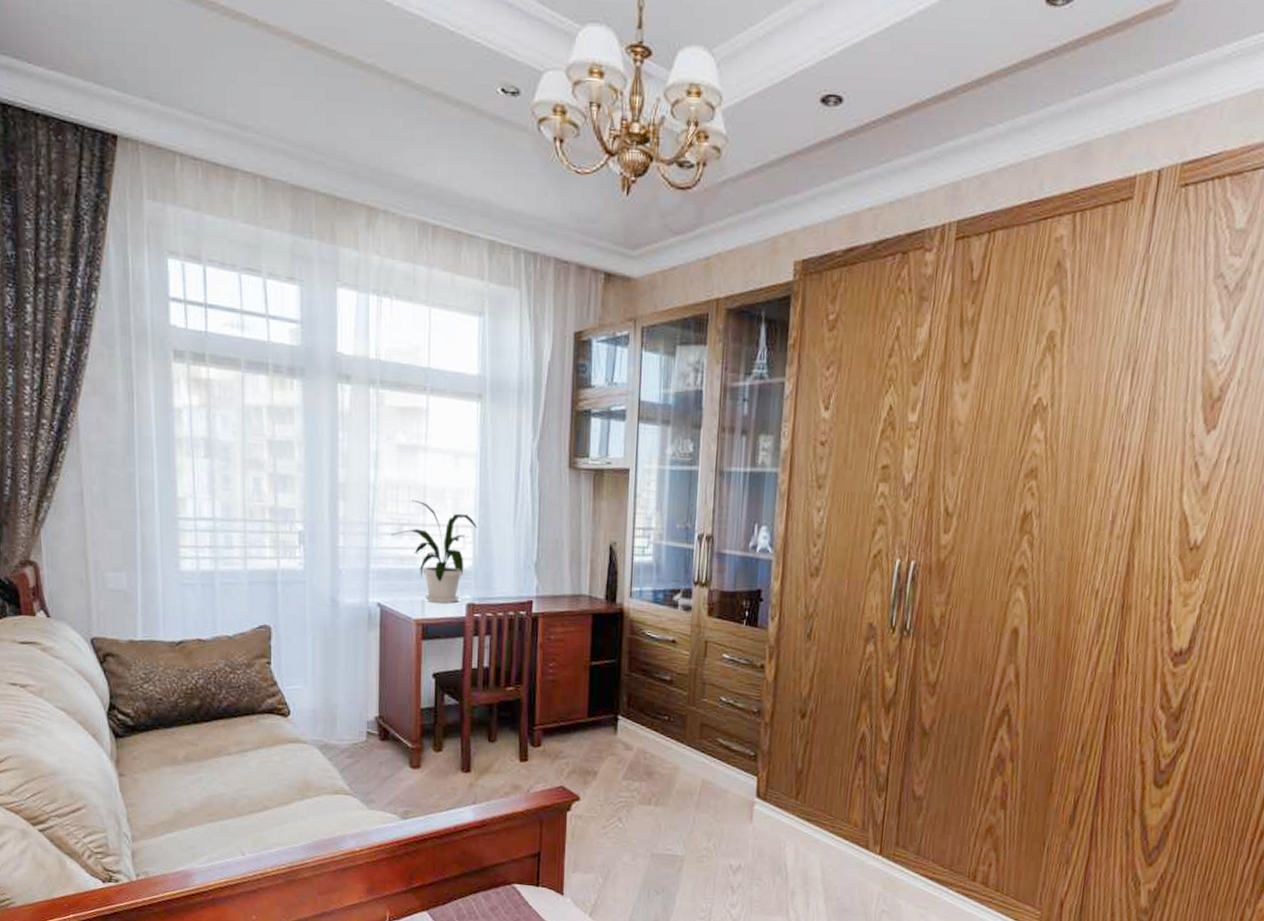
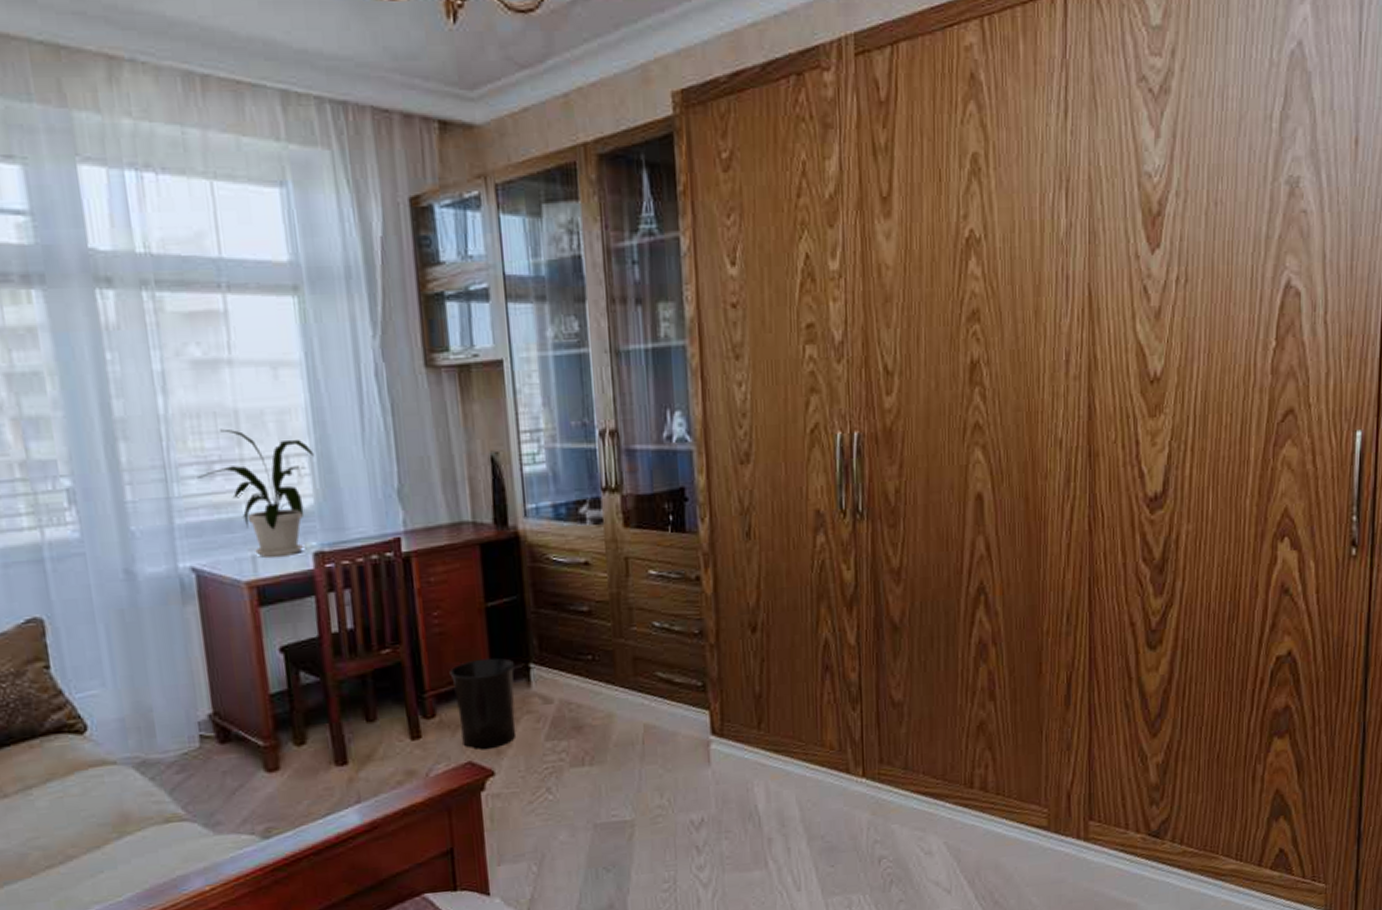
waste bin: none [556,706,607,779] -> present [449,657,516,750]

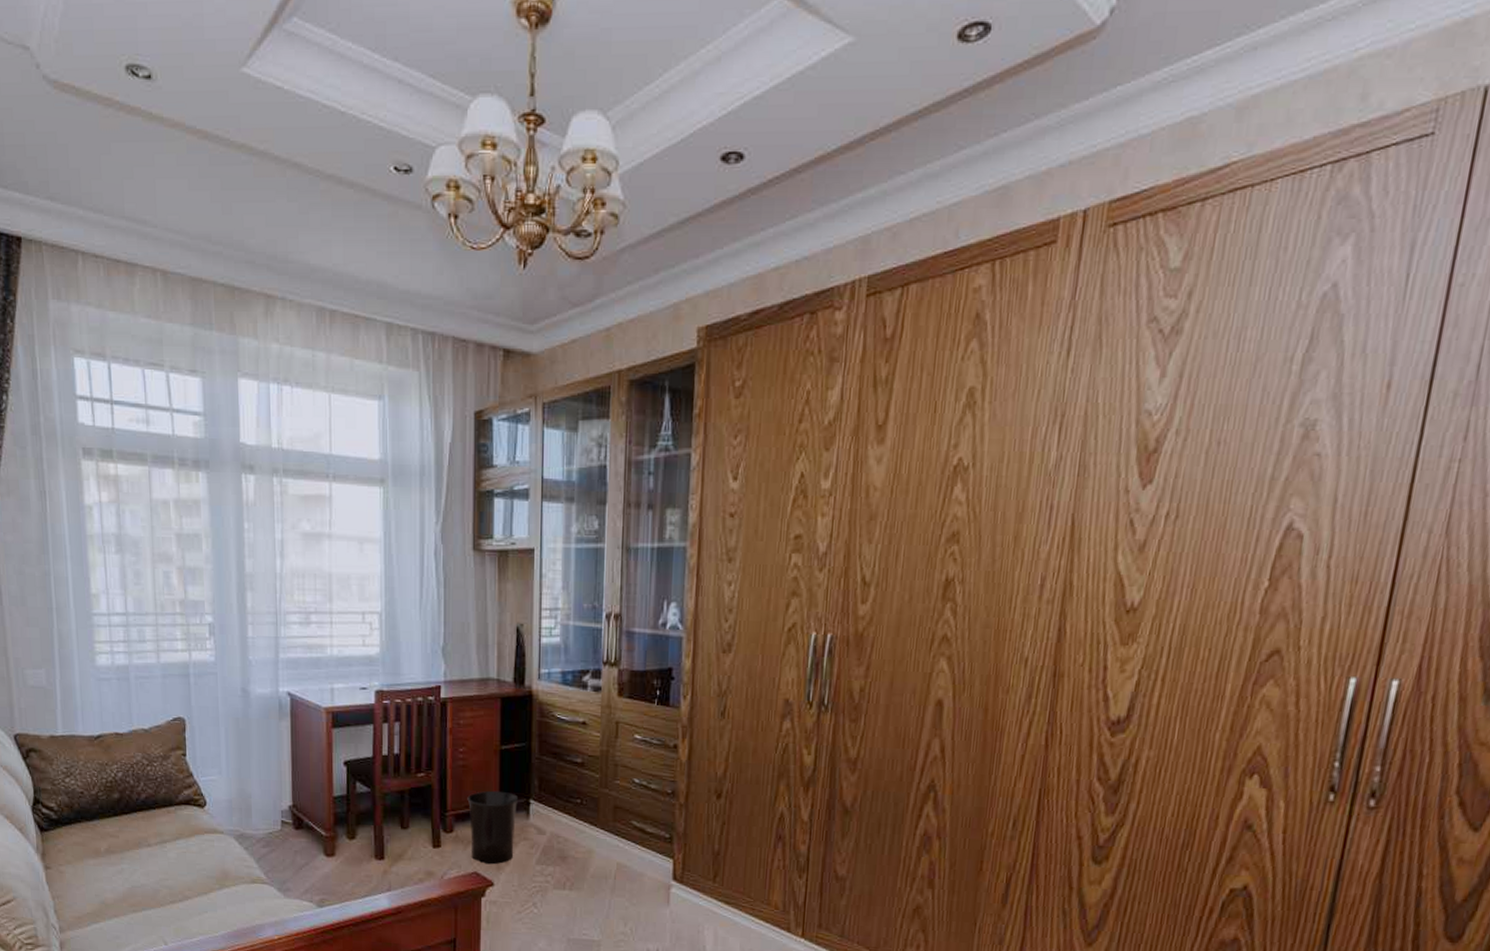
house plant: present [196,428,314,558] -> none [298,587,383,691]

